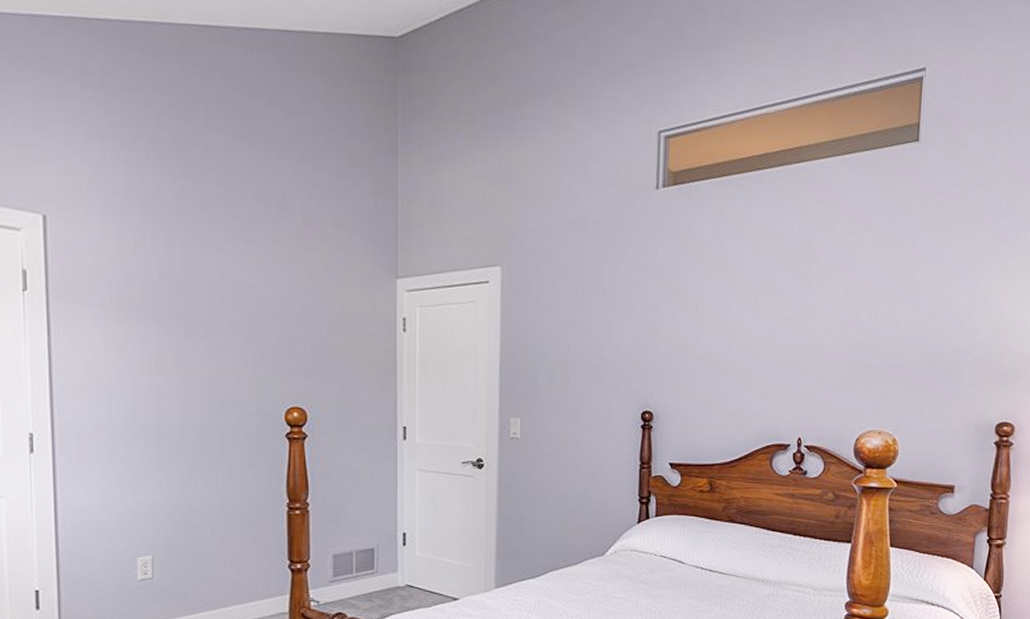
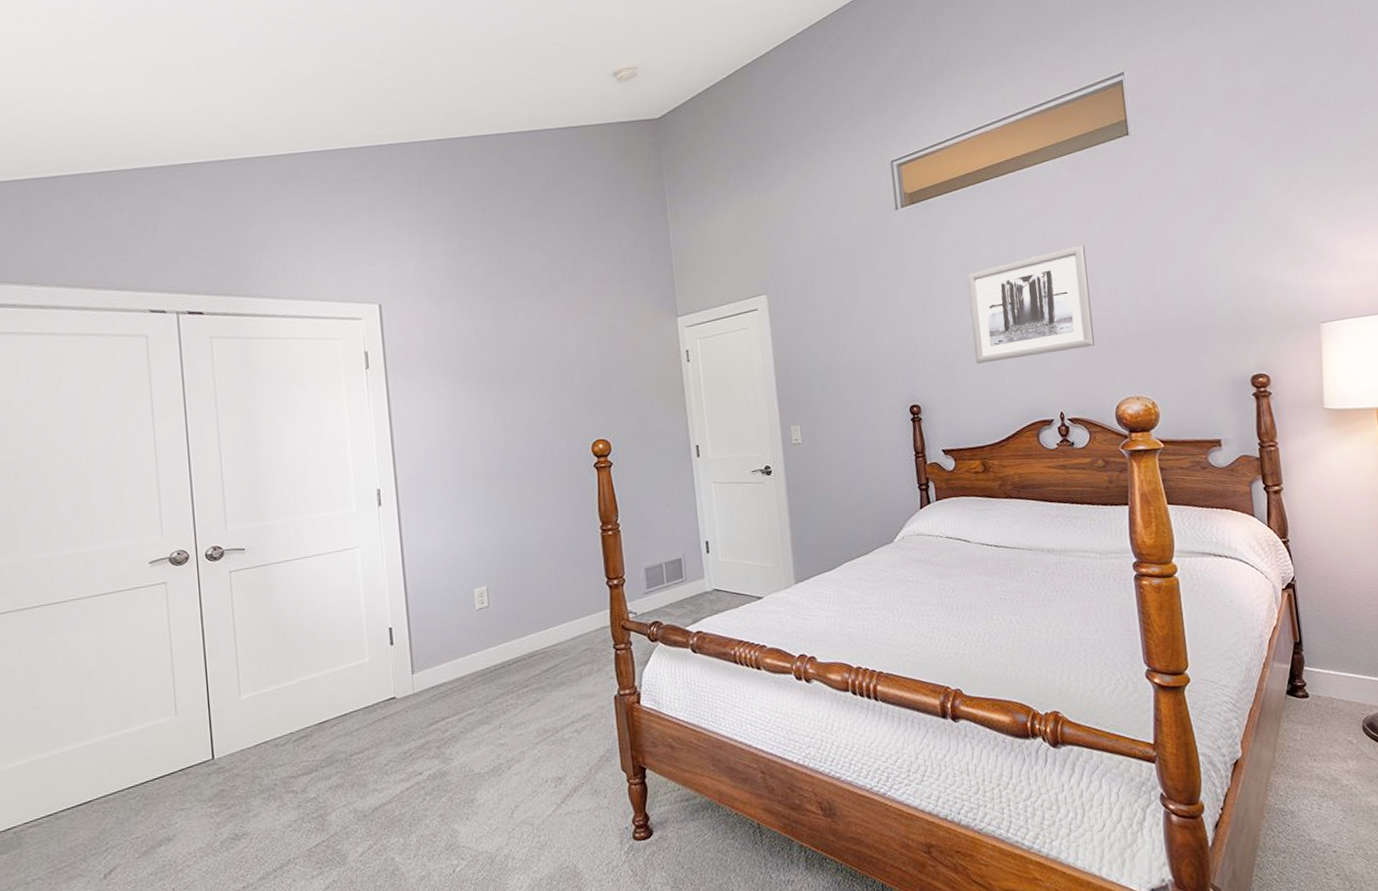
wall art: none [719,258,853,375] -> present [967,245,1095,364]

